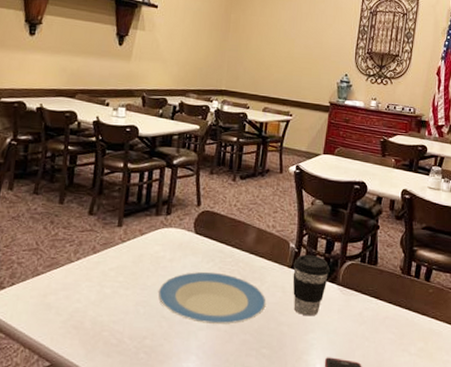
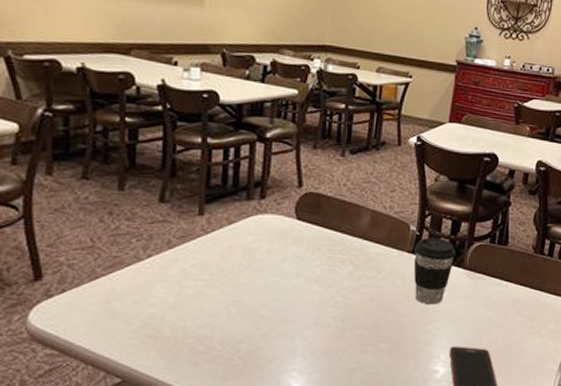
plate: present [157,271,267,325] -> none [253,262,384,322]

